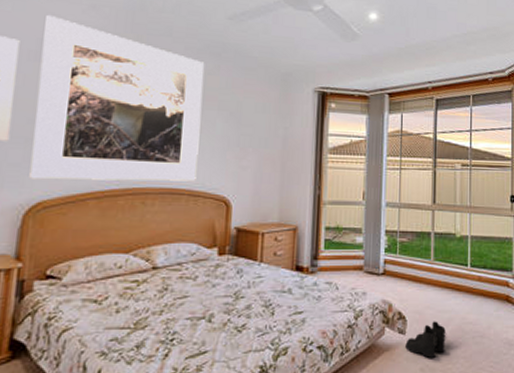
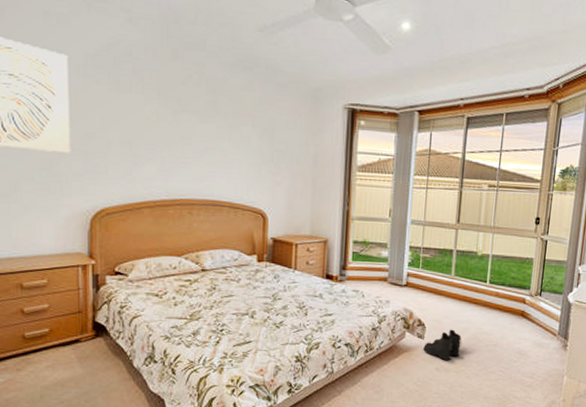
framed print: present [29,15,205,182] -> none [88,29,238,195]

